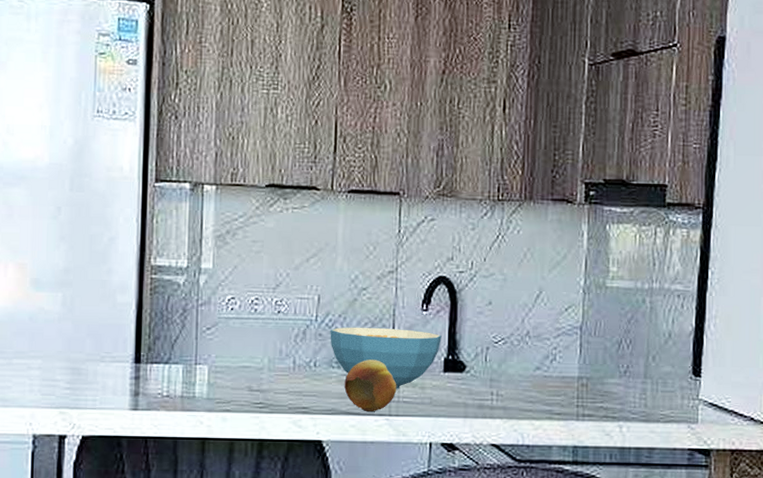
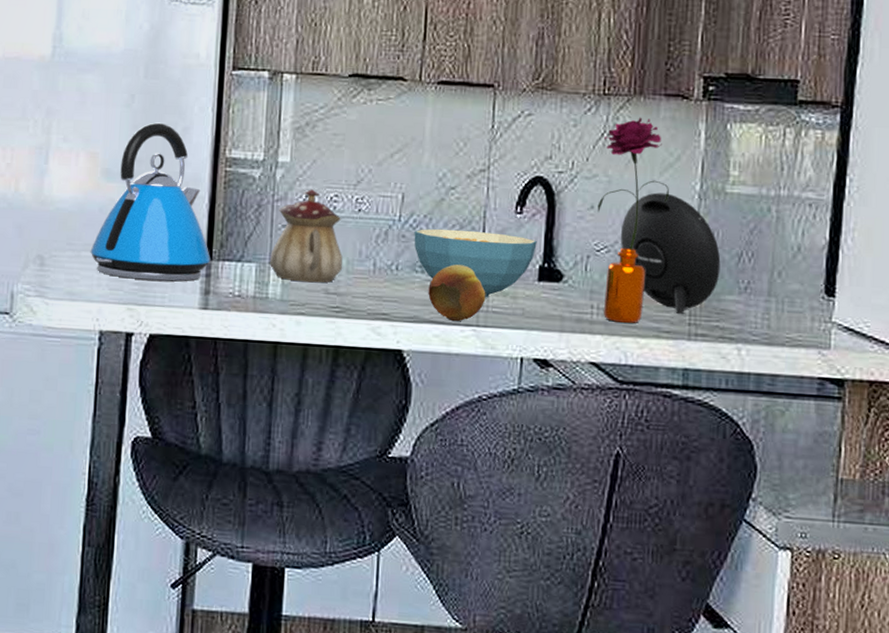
kettle: none [21,233,140,385] -> present [90,122,211,282]
teapot: none [195,293,265,381] -> present [269,189,343,283]
flower: none [495,220,557,408] -> present [597,117,669,324]
speaker: none [515,288,603,398] -> present [620,192,721,315]

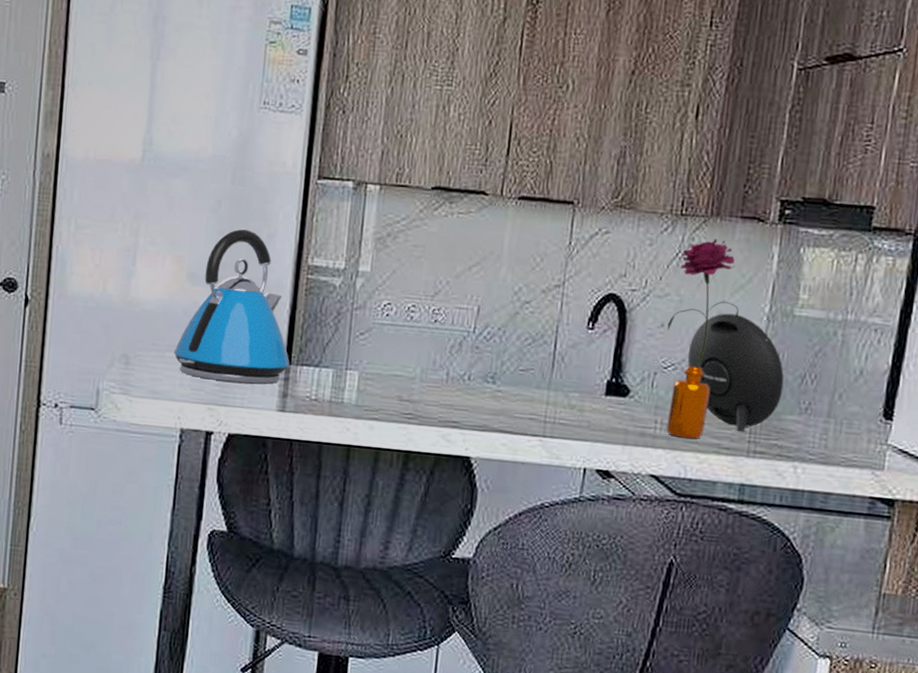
teapot: present [269,189,343,283] -> none [346,299,418,390]
cereal bowl: present [414,228,537,298] -> none [487,341,606,410]
fruit: present [428,264,486,322] -> none [498,376,554,432]

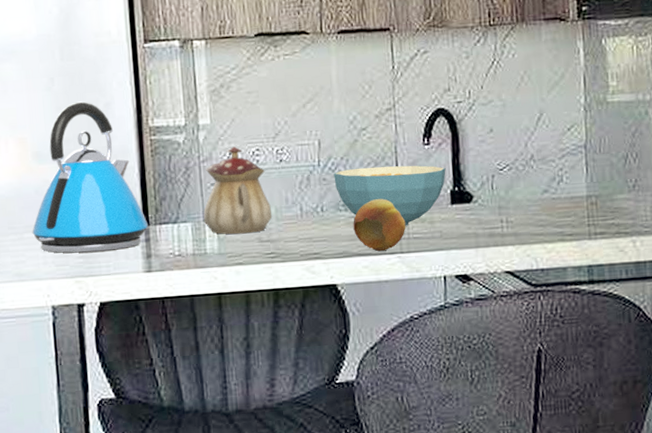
teapot: none [346,299,418,390] -> present [203,146,273,235]
cereal bowl: none [487,341,606,410] -> present [333,165,446,226]
fruit: none [498,376,554,432] -> present [353,199,406,252]
flower: present [667,238,739,440] -> none [495,42,558,233]
speaker: present [687,313,784,433] -> none [519,109,611,218]

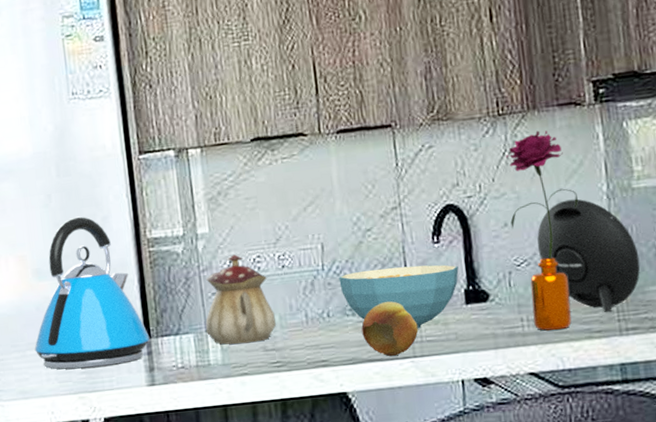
flower: none [495,42,558,233] -> present [506,130,578,331]
speaker: none [519,109,611,218] -> present [537,199,641,313]

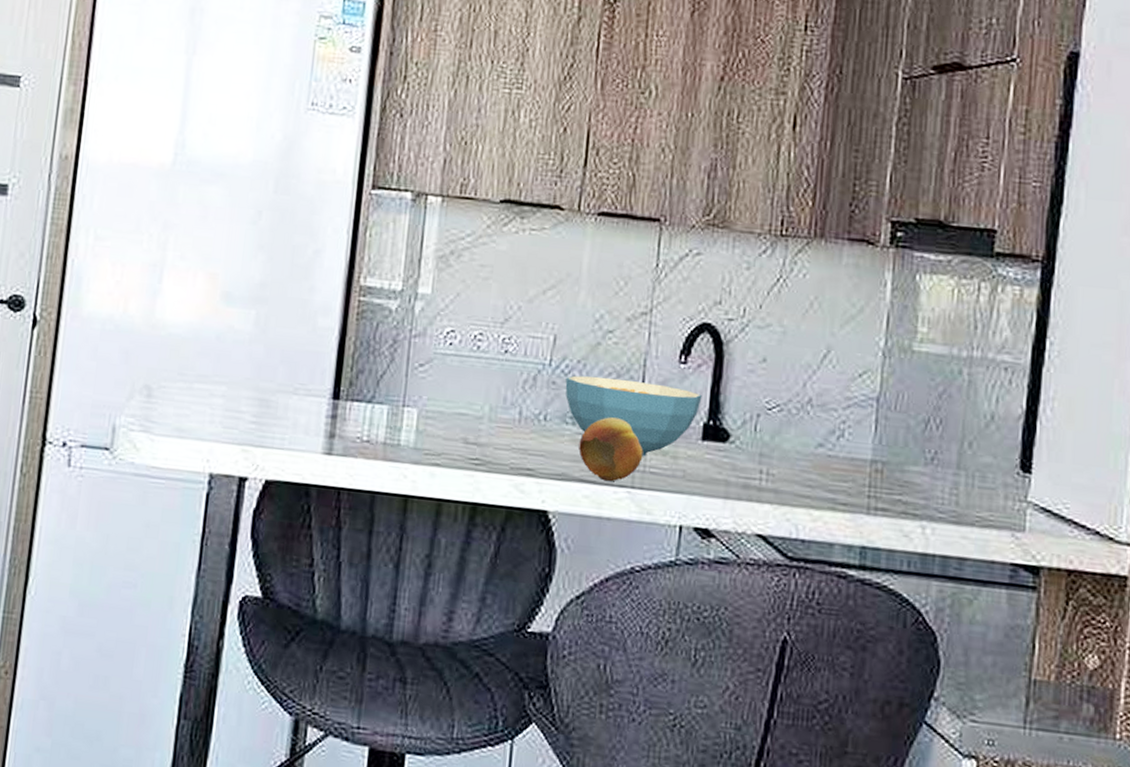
kettle: present [34,216,150,370] -> none [203,242,338,422]
teapot: present [205,254,277,345] -> none [403,325,486,431]
flower: present [506,130,578,331] -> none [770,262,850,493]
speaker: present [537,199,641,313] -> none [794,347,906,486]

